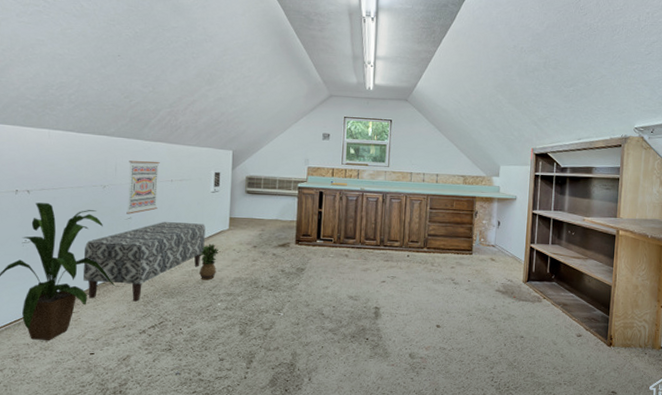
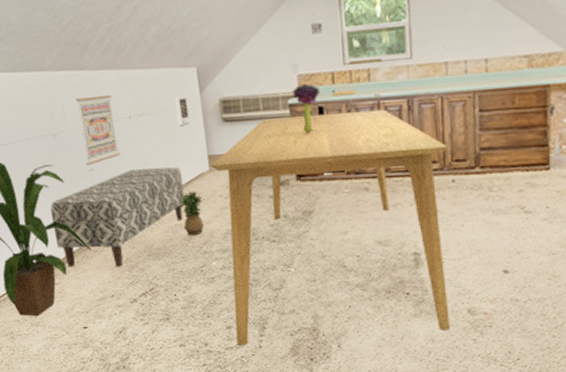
dining table: none [226,195,407,376] -> present [210,109,450,346]
bouquet: none [301,173,322,210] -> present [291,83,320,133]

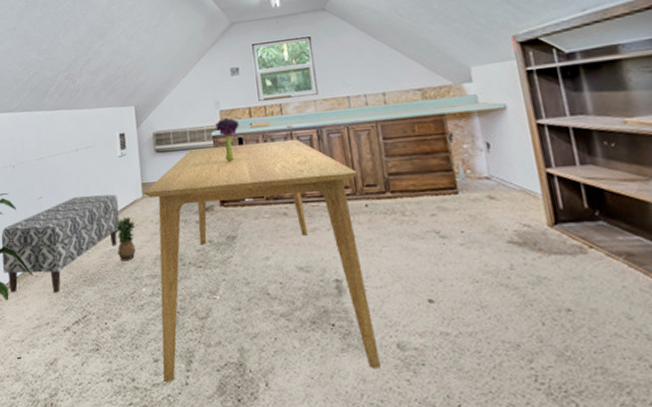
wall art: present [75,94,121,165] -> none [34,130,67,194]

